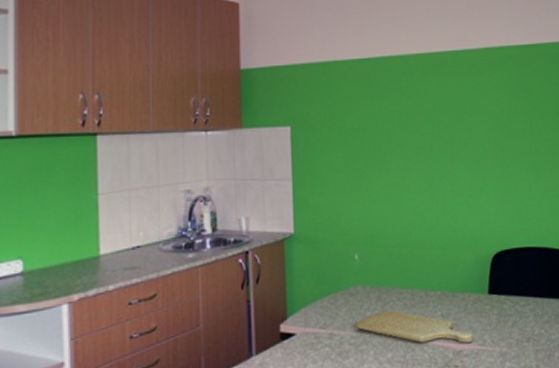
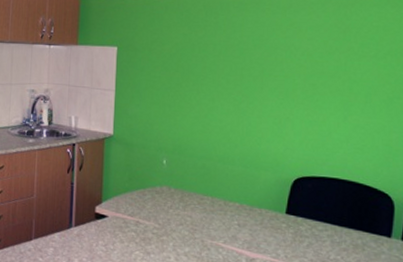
chopping board: present [355,310,473,343] -> none [158,211,267,253]

